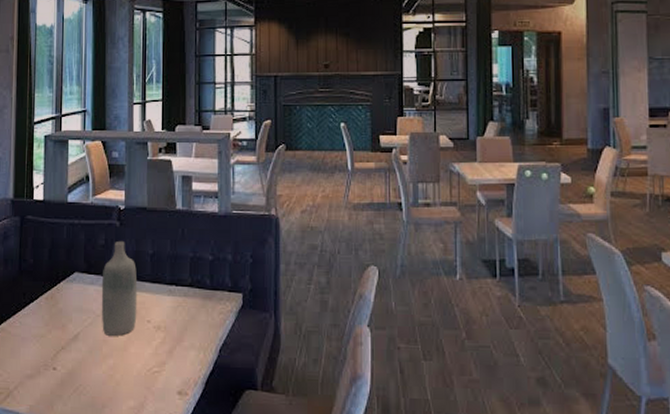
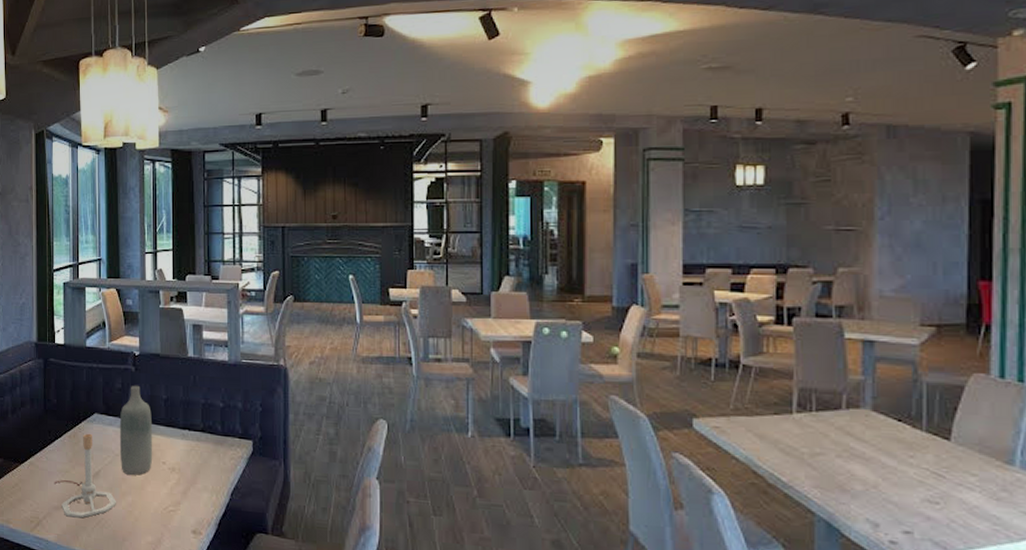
lamp base: none [27,293,96,386] -> present [53,433,116,518]

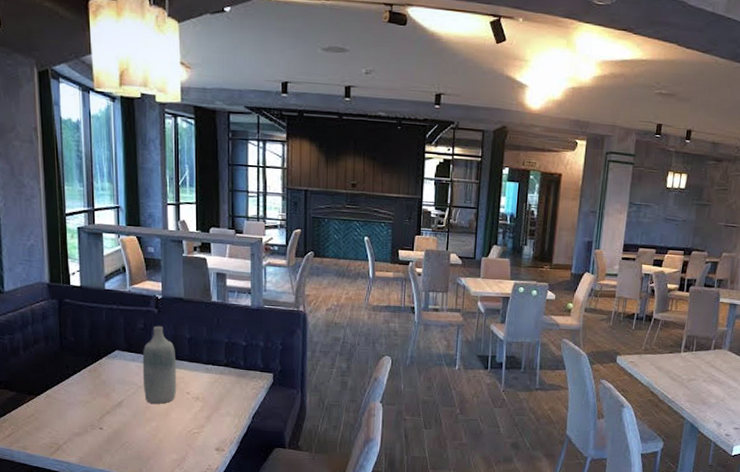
lamp base: present [53,433,116,518] -> none [73,368,140,442]

